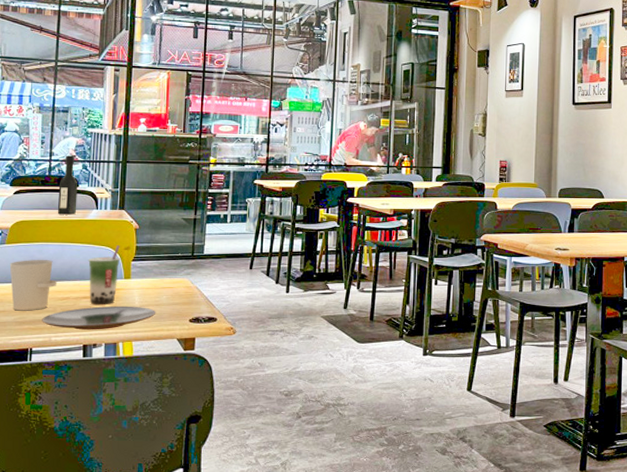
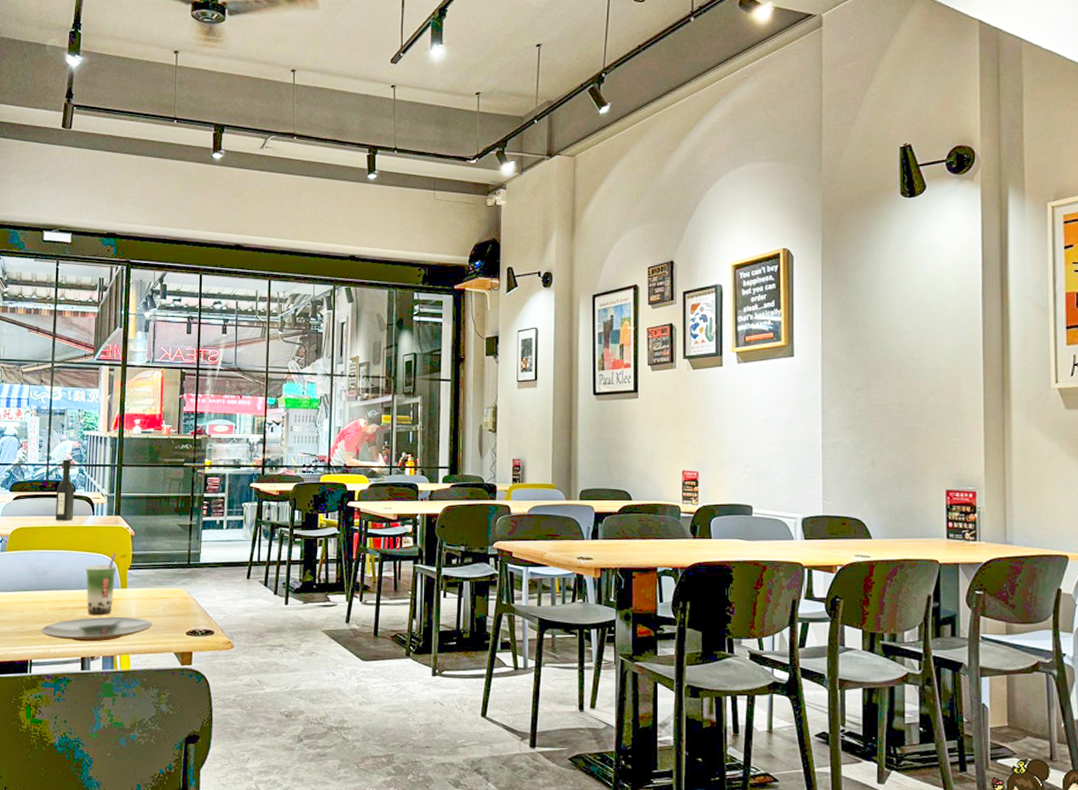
cup: present [9,259,57,311] -> none [9,567,56,621]

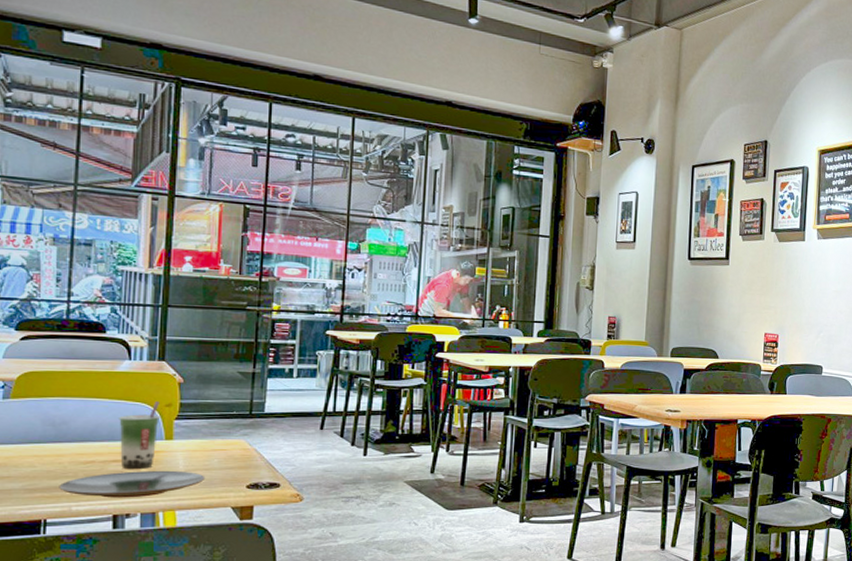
bottle: present [55,459,75,521] -> none [78,296,106,366]

